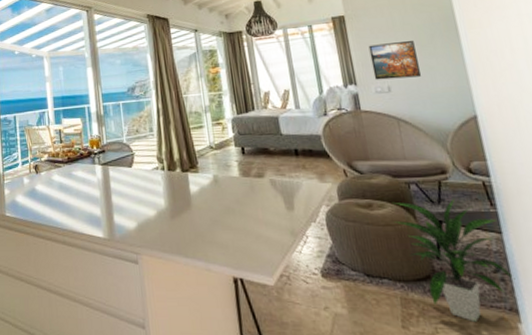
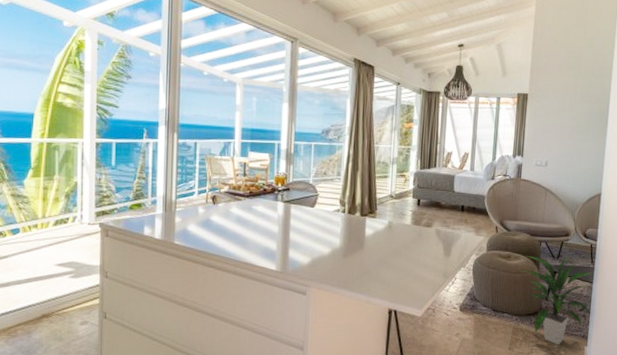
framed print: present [368,41,422,80] -> none [537,124,574,157]

